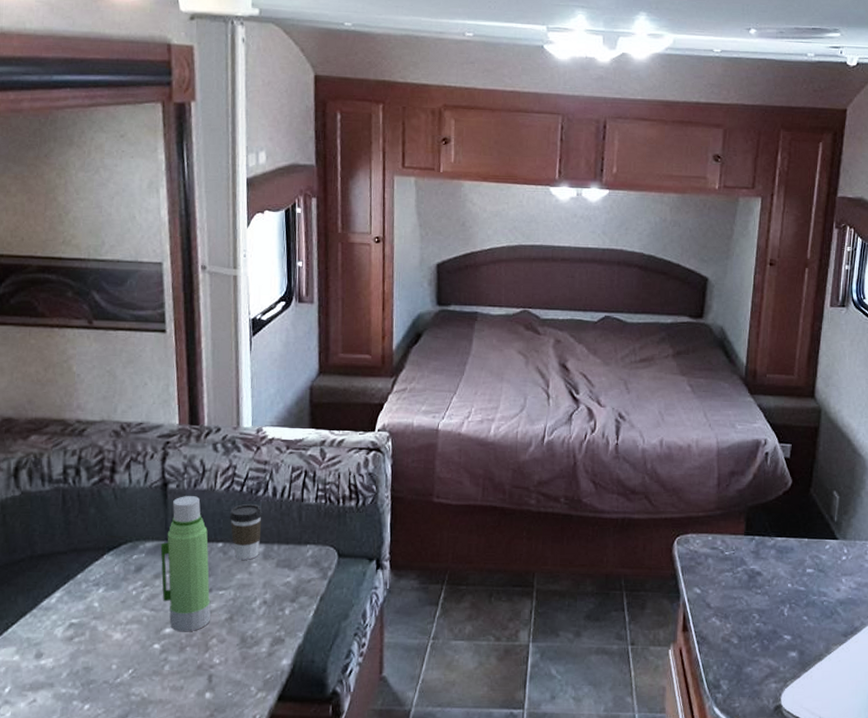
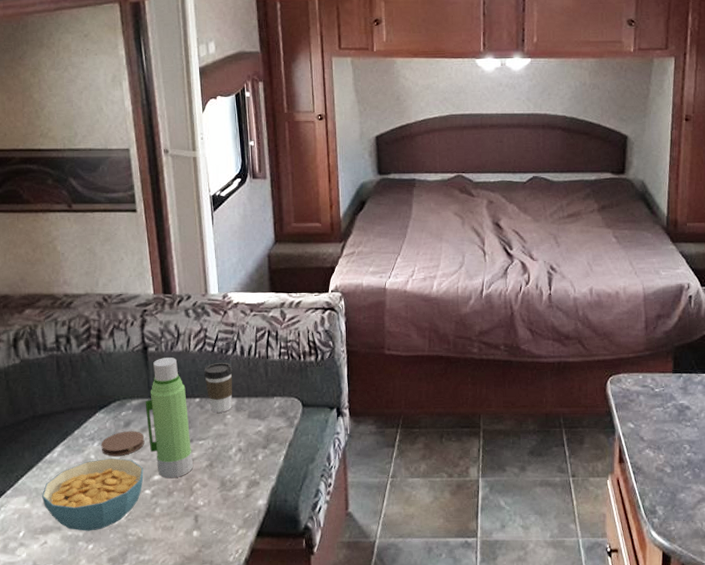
cereal bowl: none [33,606,154,689] -> present [41,457,144,531]
coaster: none [106,577,158,605] -> present [101,431,145,456]

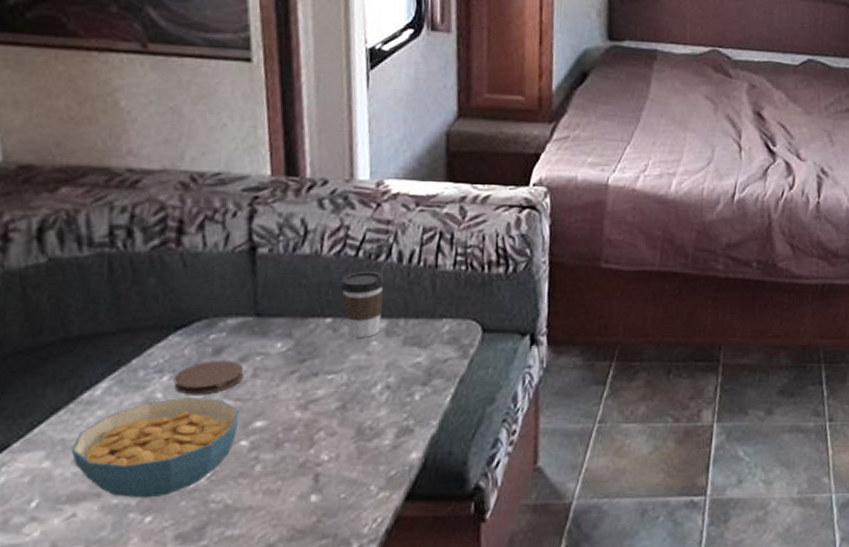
water bottle: present [145,357,193,479] -> none [247,262,317,425]

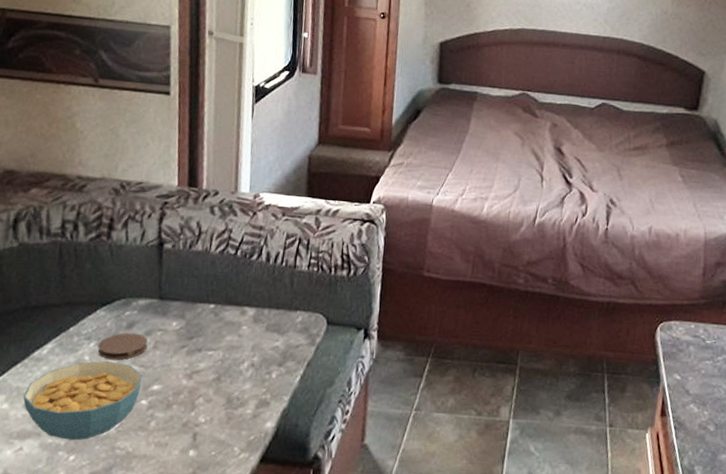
coffee cup: present [341,271,384,338] -> none [223,267,255,323]

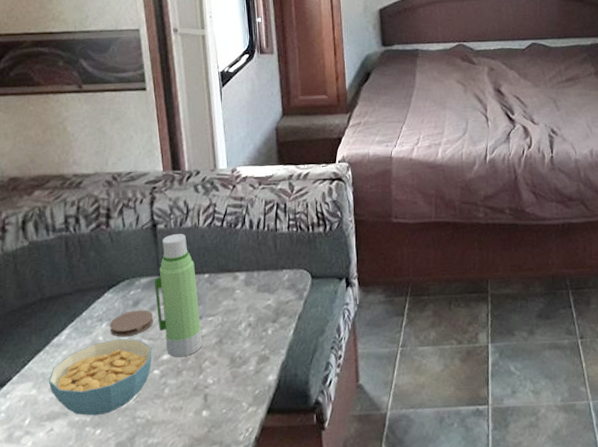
water bottle: none [152,256,201,390] -> present [154,234,202,358]

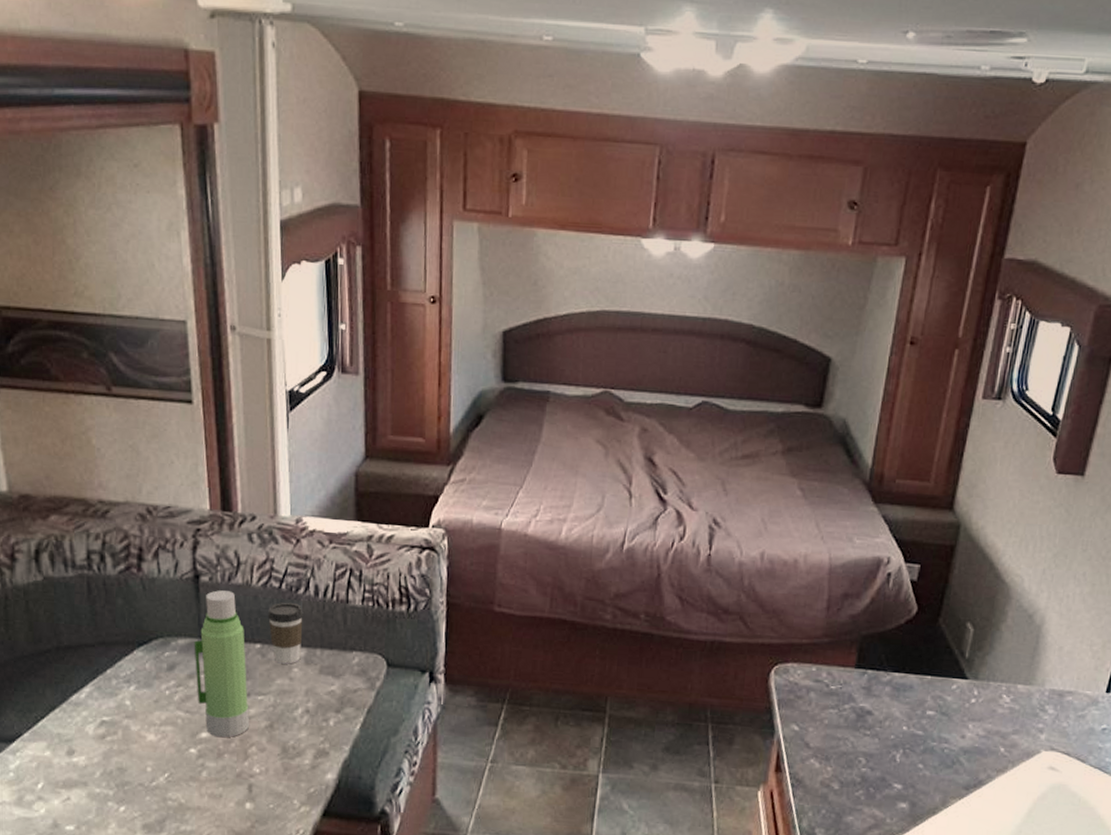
cereal bowl: present [48,338,152,416] -> none [65,705,189,791]
coaster: present [109,310,154,337] -> none [138,675,192,705]
coffee cup: none [213,236,242,288] -> present [268,602,303,664]

